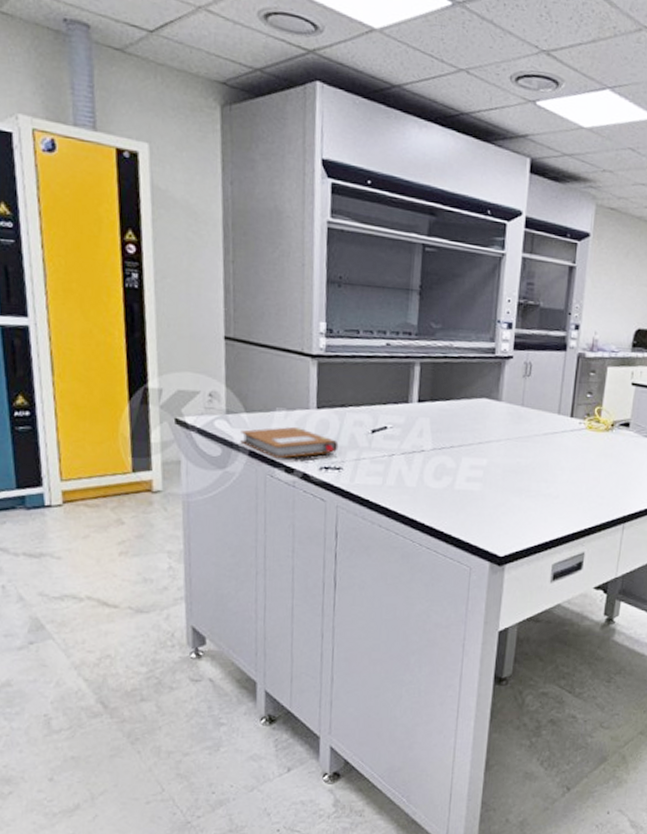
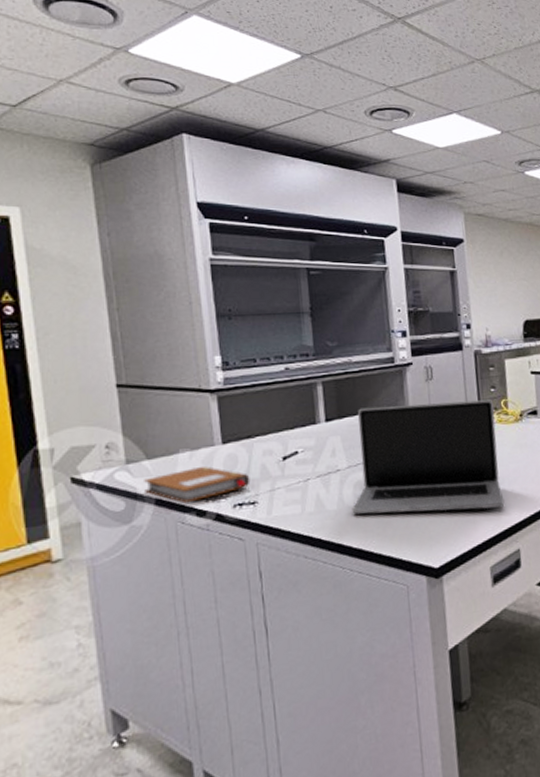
laptop: none [429,394,587,511] -> present [351,399,505,514]

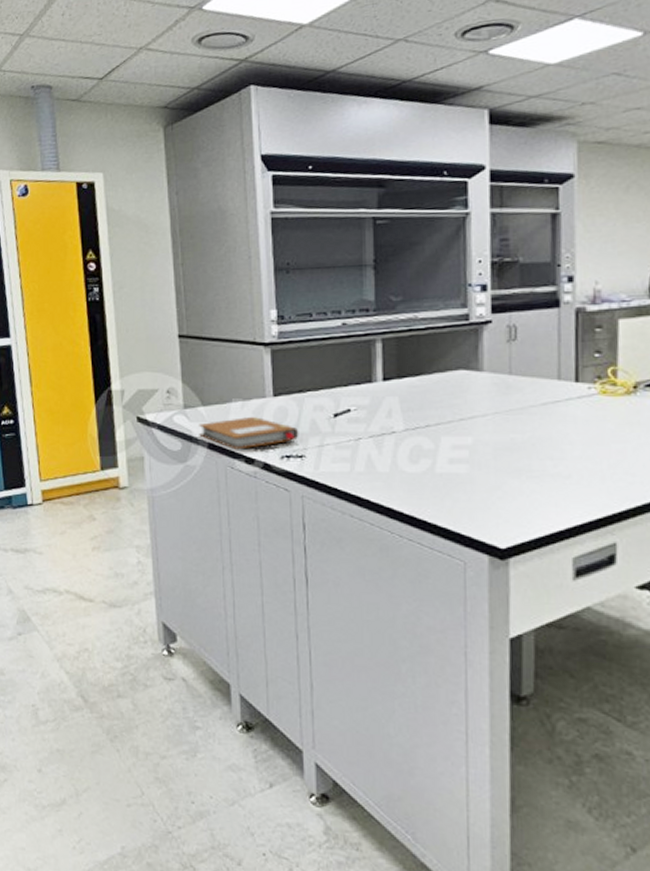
laptop: present [351,399,505,514] -> none [405,366,601,492]

